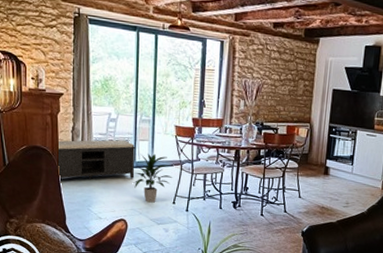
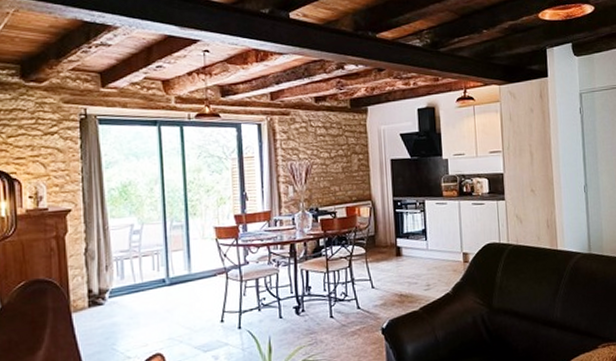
bench: present [58,139,136,179] -> none [68,253,170,316]
indoor plant: present [133,153,172,204] -> none [168,264,217,328]

